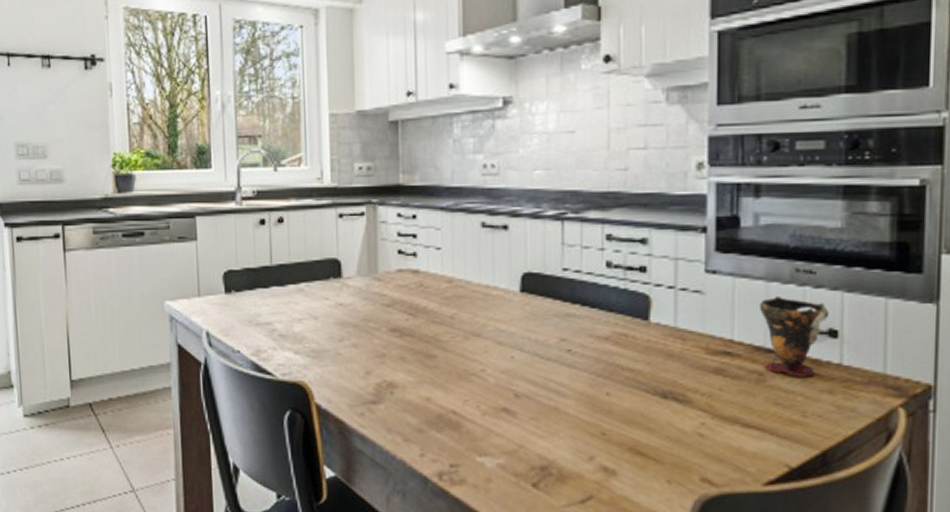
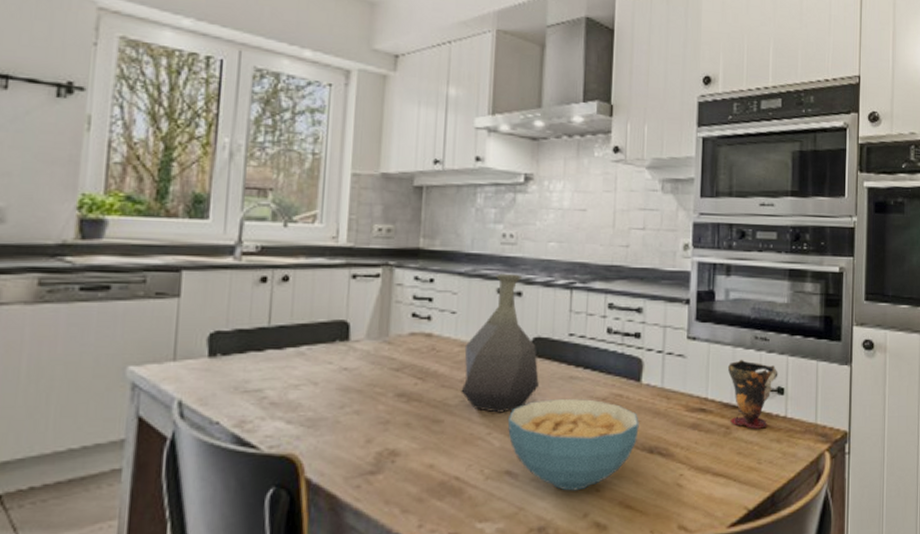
vase: none [451,206,532,350] -> present [461,273,539,413]
cereal bowl: none [501,336,649,433] -> present [507,398,639,491]

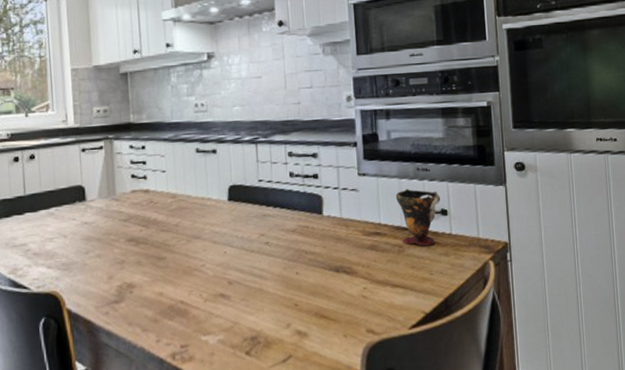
vase: present [461,273,539,413] -> none [175,135,239,249]
cereal bowl: present [507,398,639,491] -> none [216,232,325,307]

